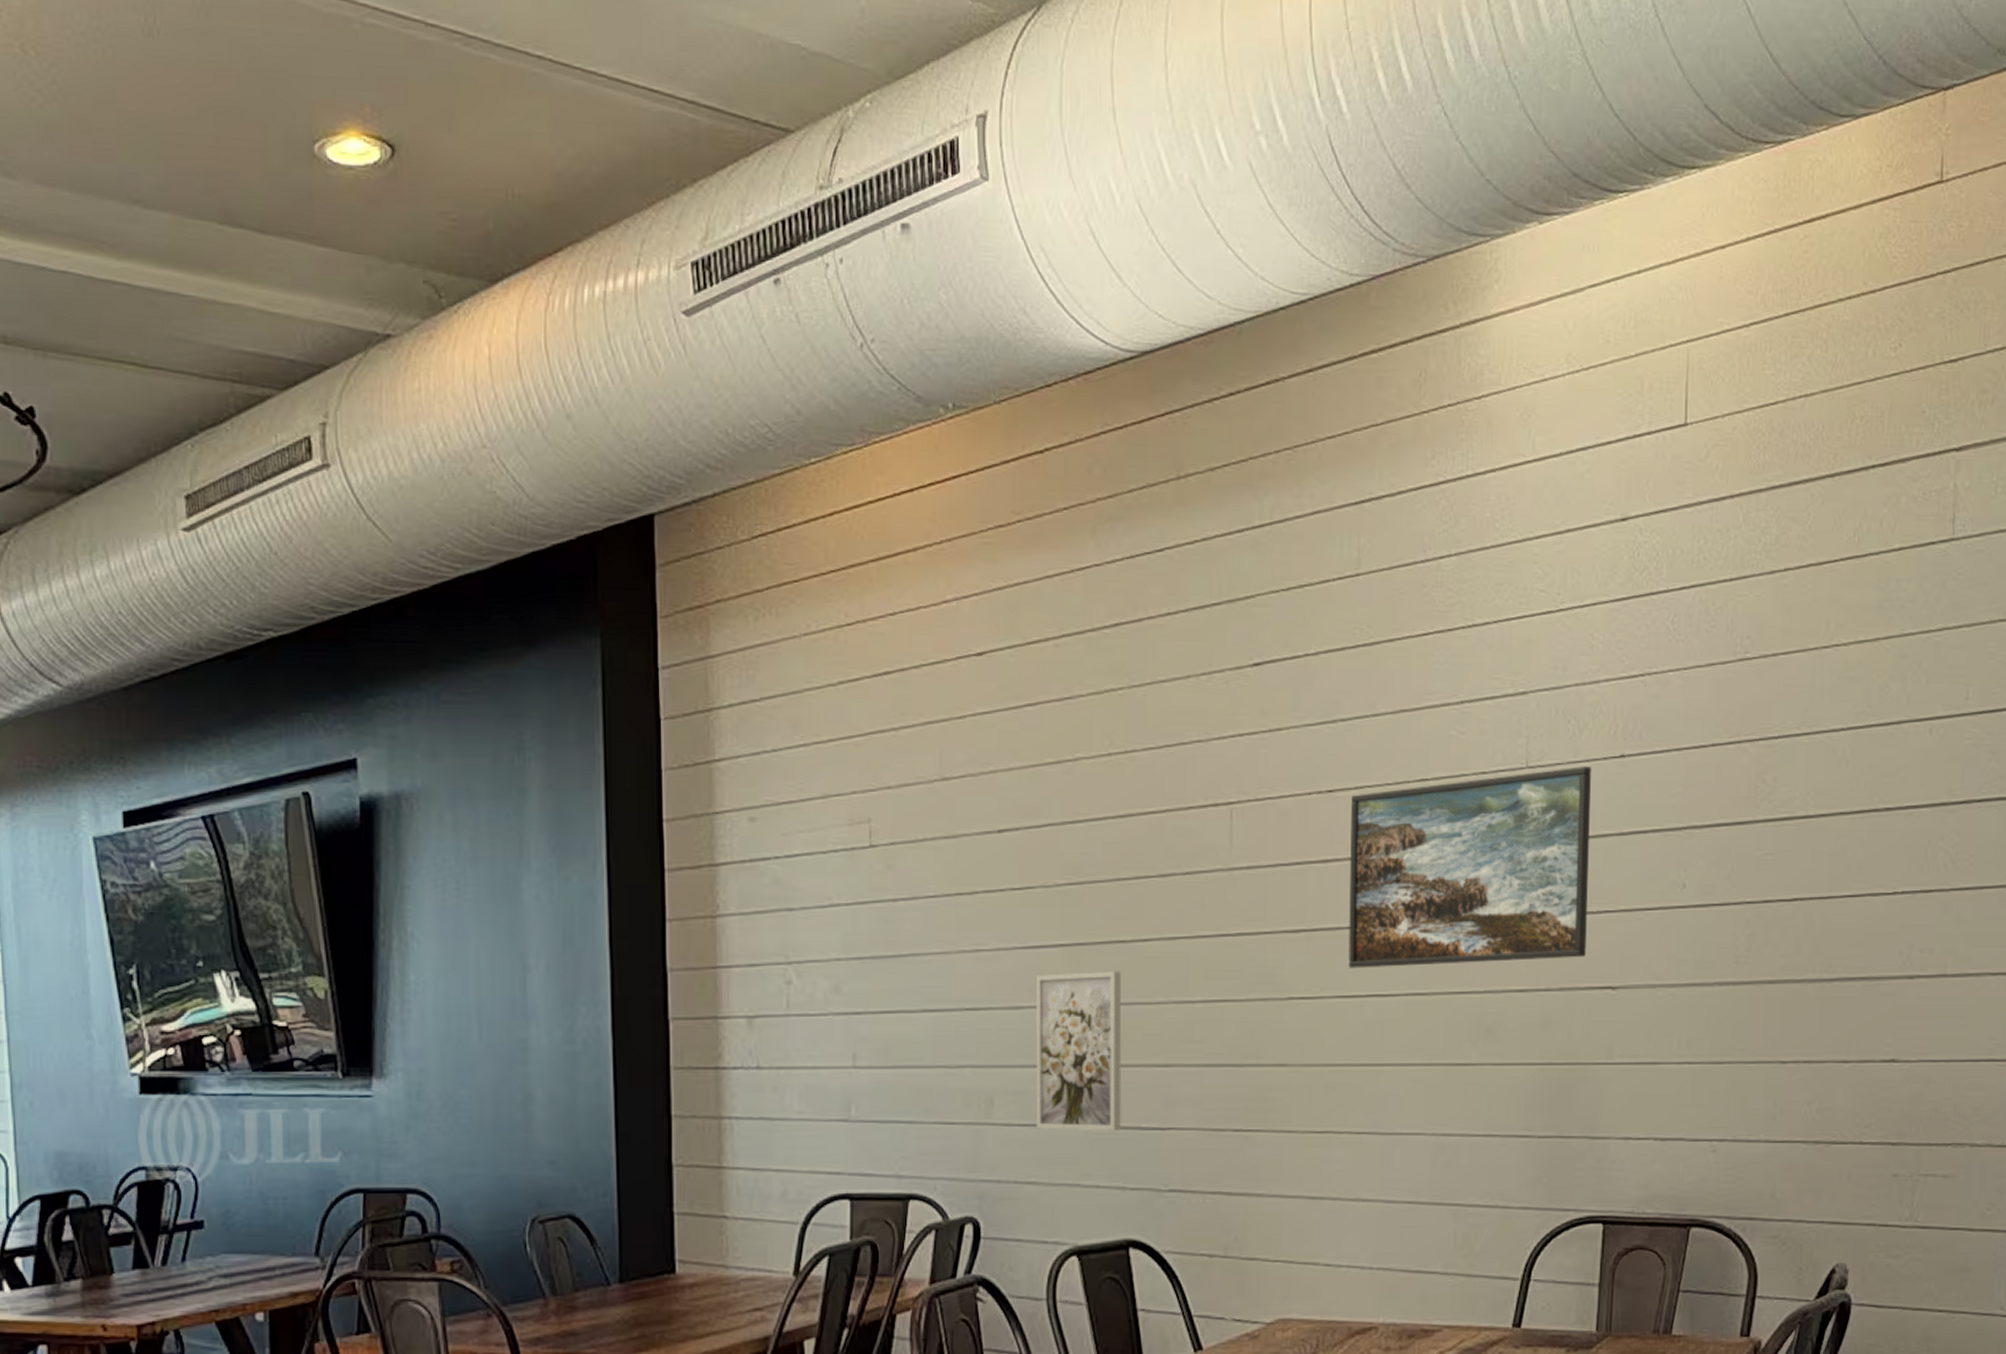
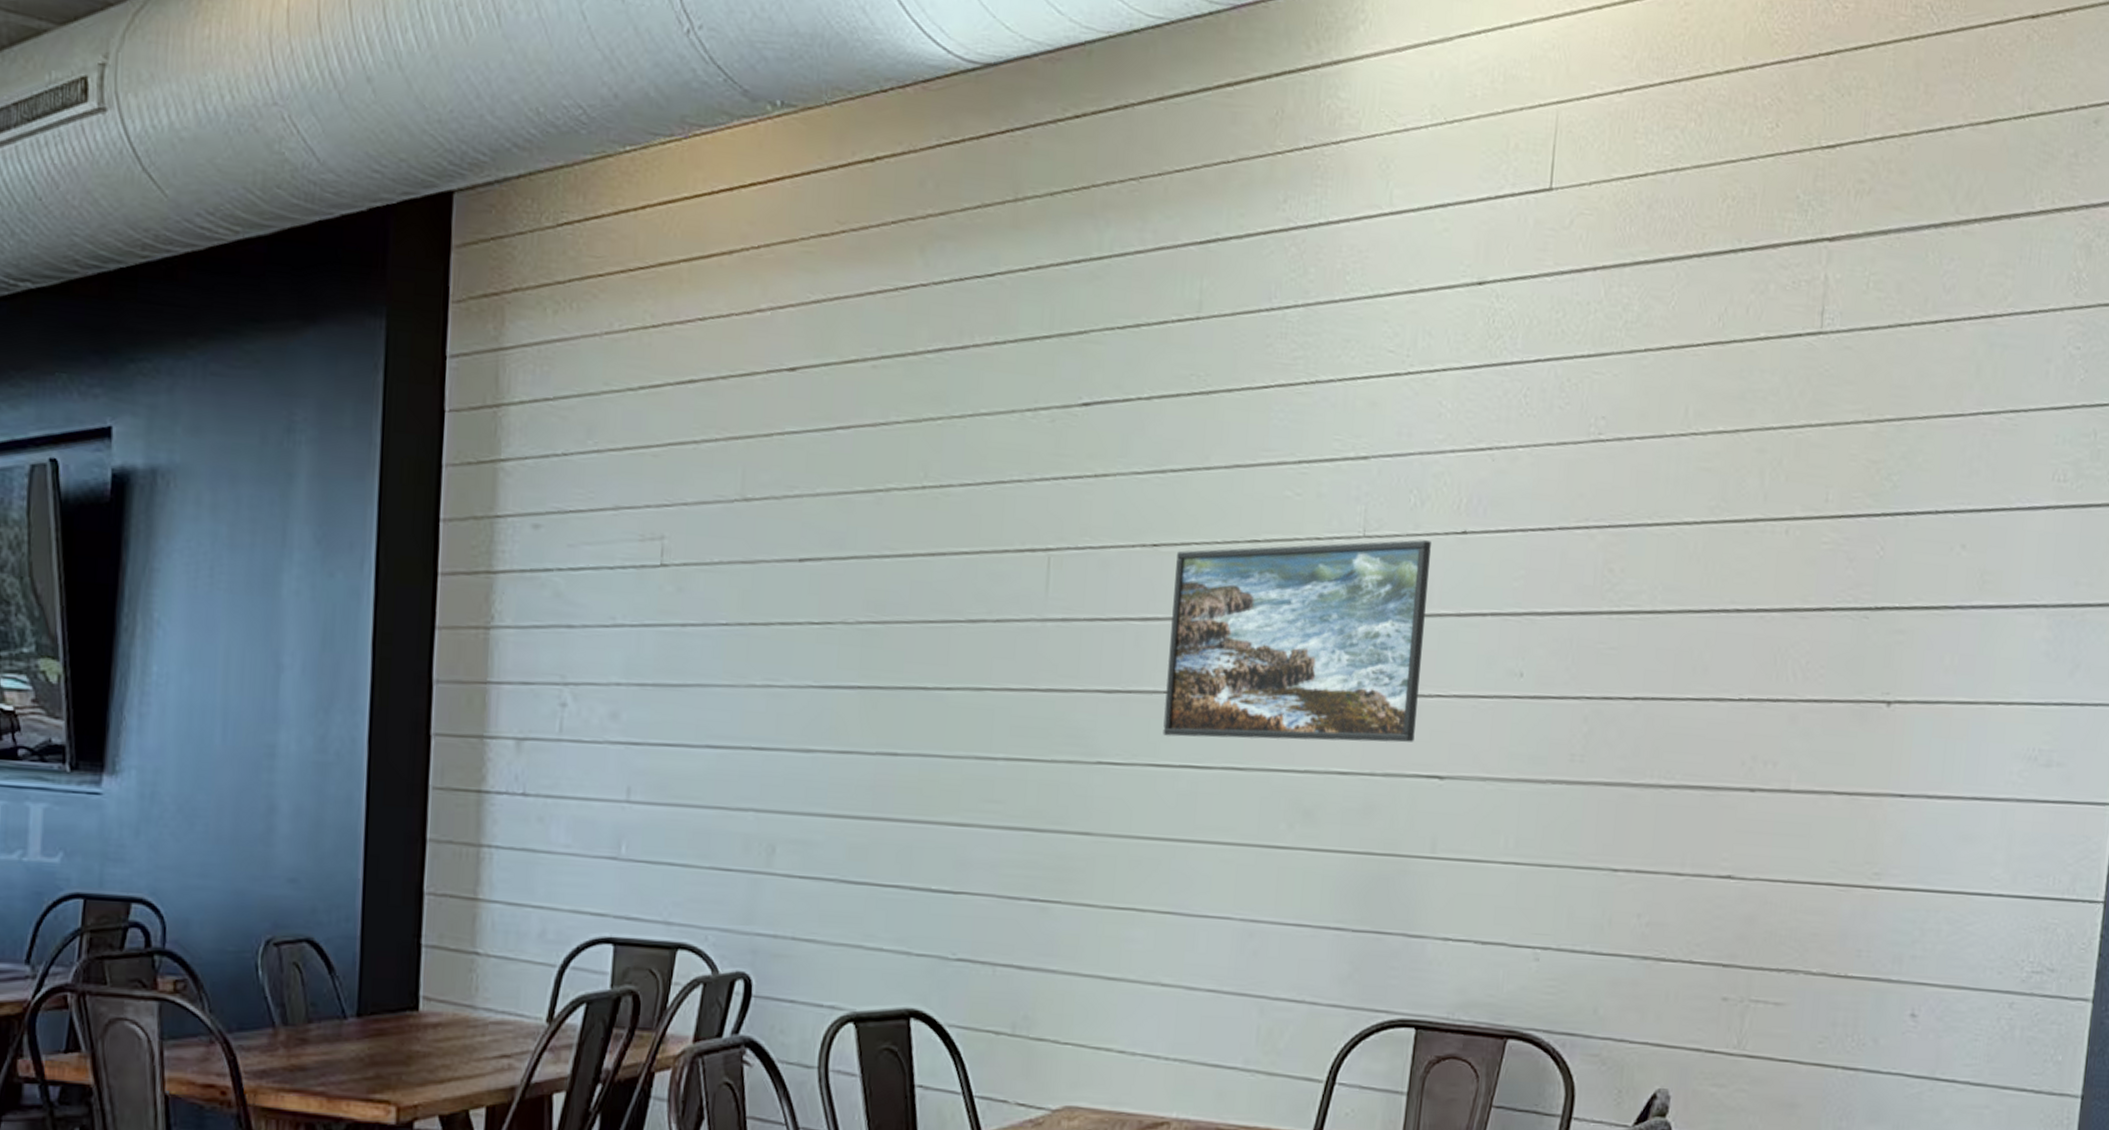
wall art: present [1036,971,1122,1131] -> none [820,717,921,891]

